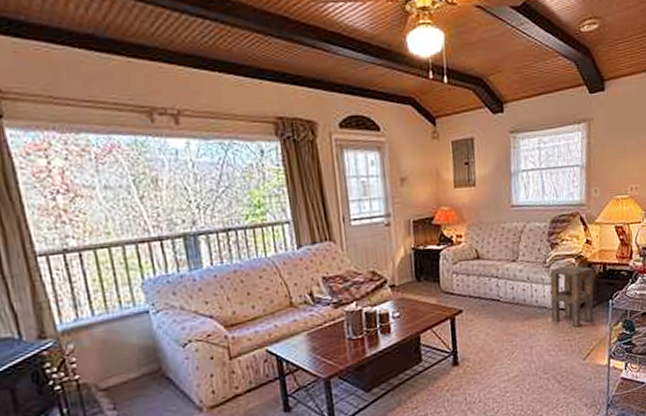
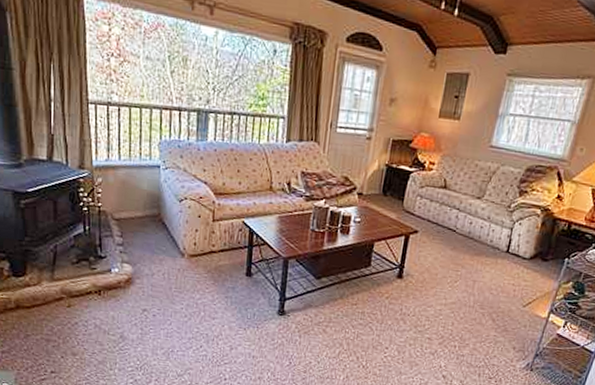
side table: present [550,264,594,328] -> none [501,214,558,276]

